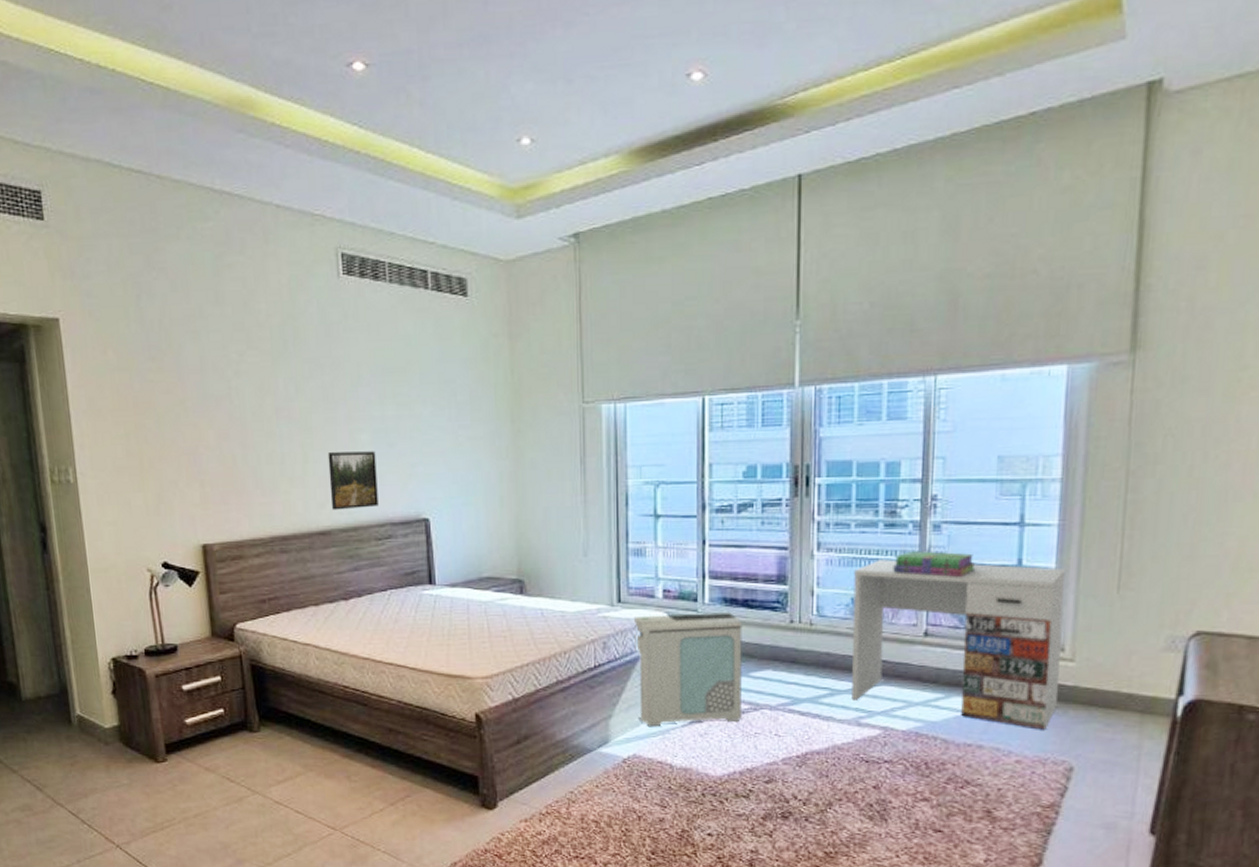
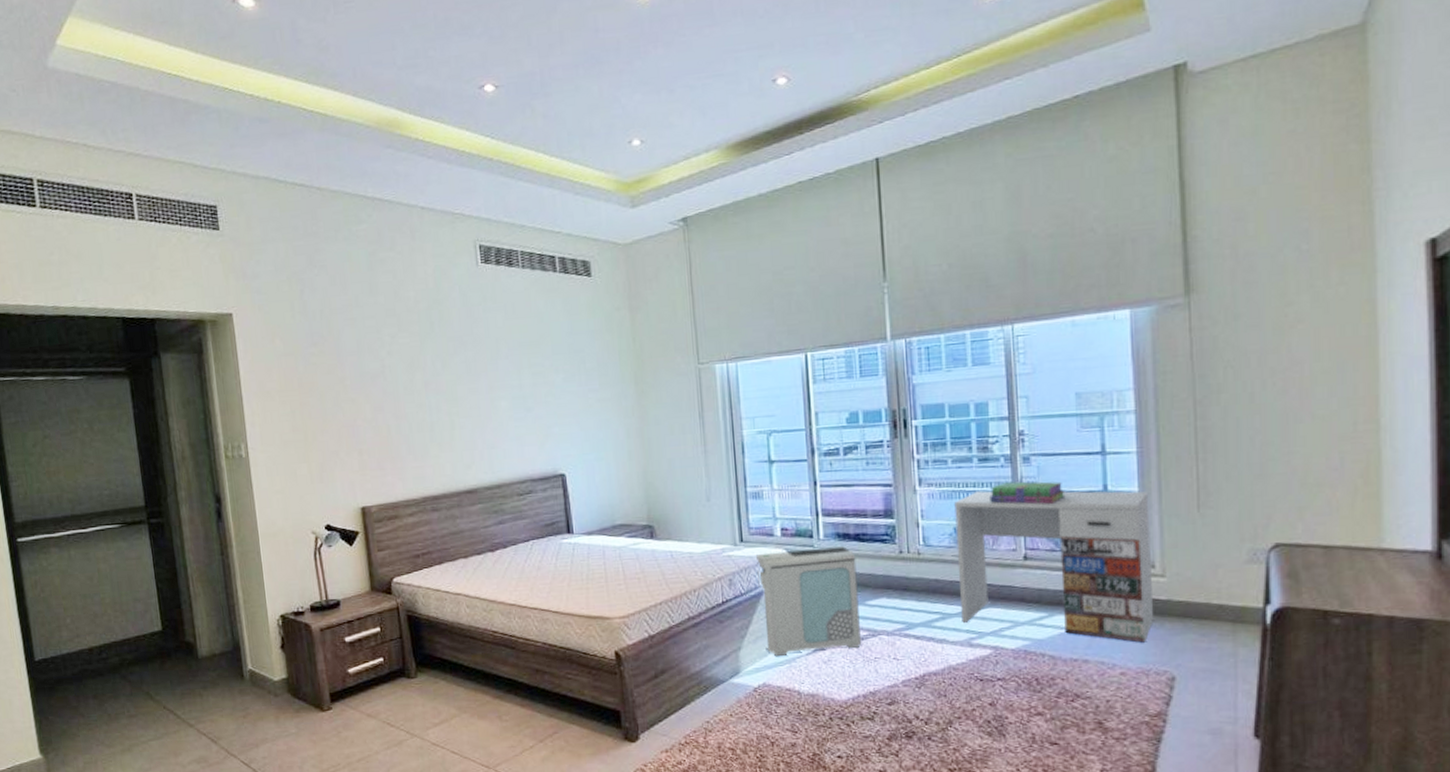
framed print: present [327,451,378,511] -> none [472,416,519,471]

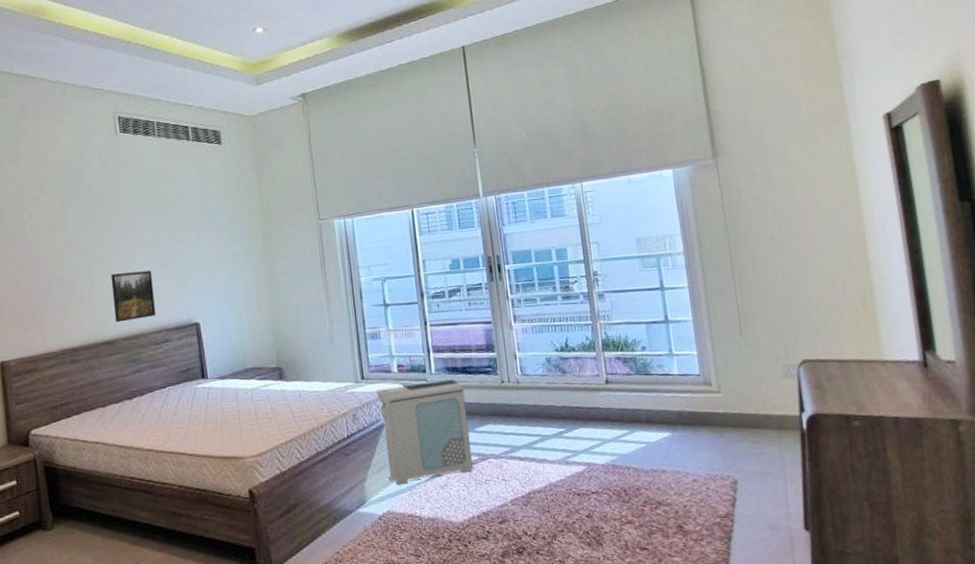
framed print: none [472,416,519,471] -> present [110,270,156,323]
desk: present [954,490,1154,643] -> none [545,320,716,452]
stack of books: present [990,481,1066,505] -> none [573,314,635,335]

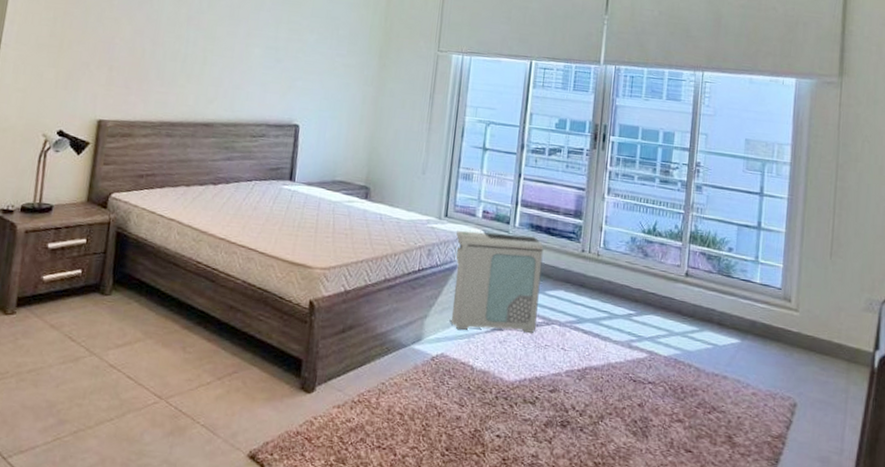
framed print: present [110,270,156,323] -> none [218,59,265,109]

